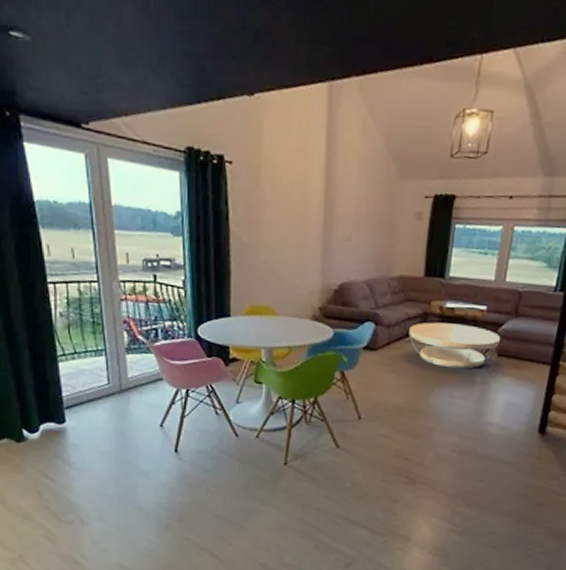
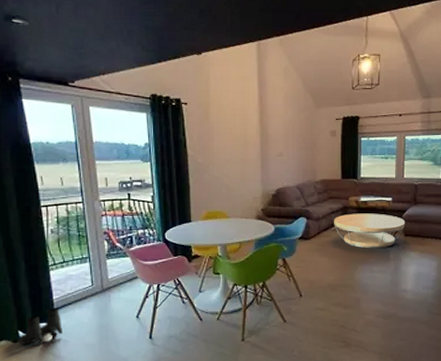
boots: none [23,405,73,447] -> present [19,307,63,345]

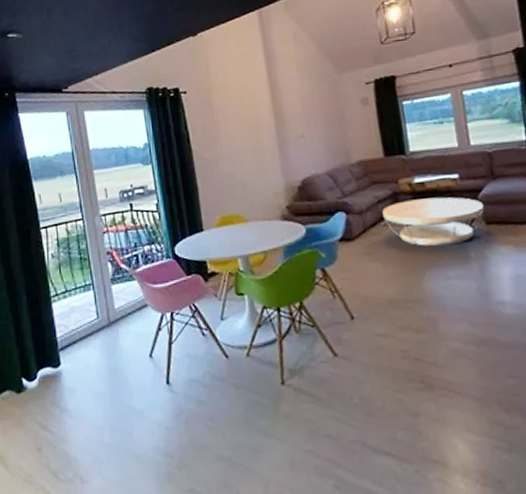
boots: present [19,307,63,345] -> none [23,347,69,396]

